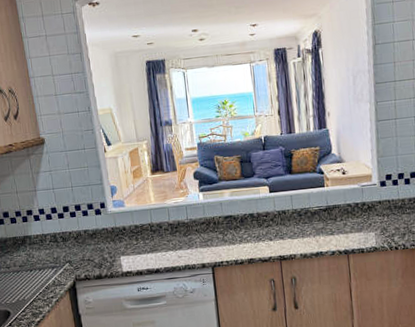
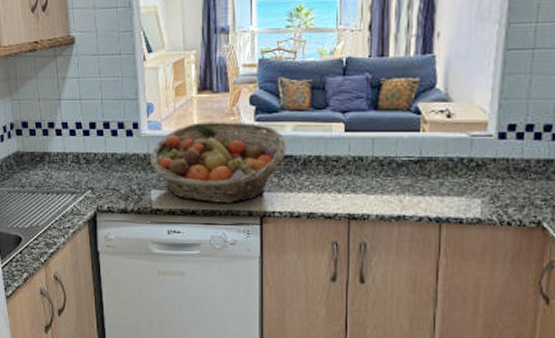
fruit basket: none [116,193,227,261] -> present [149,122,286,203]

